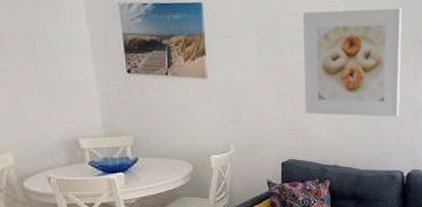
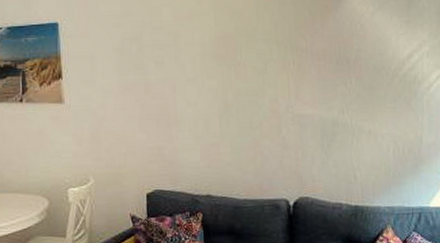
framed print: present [303,8,402,117] -> none [167,13,281,138]

